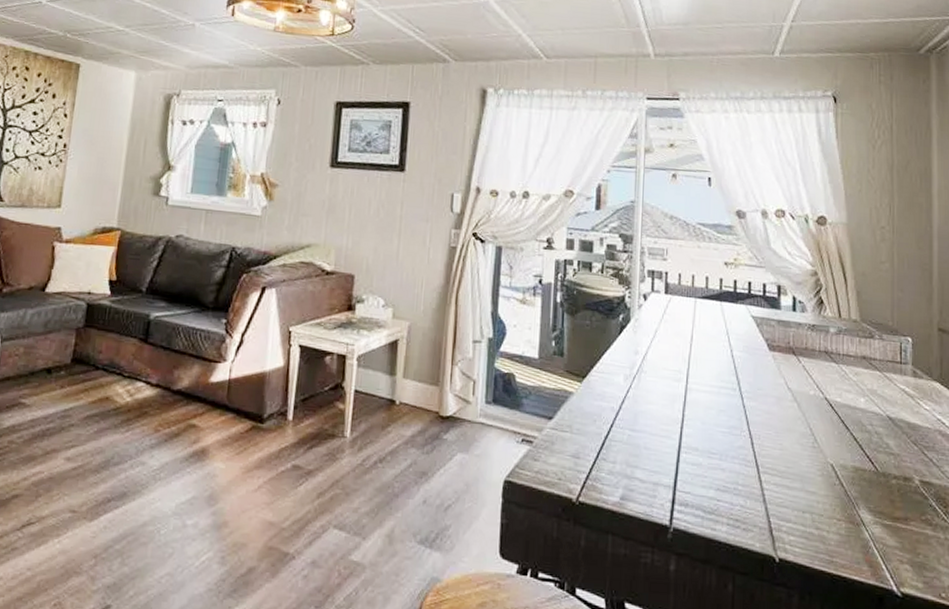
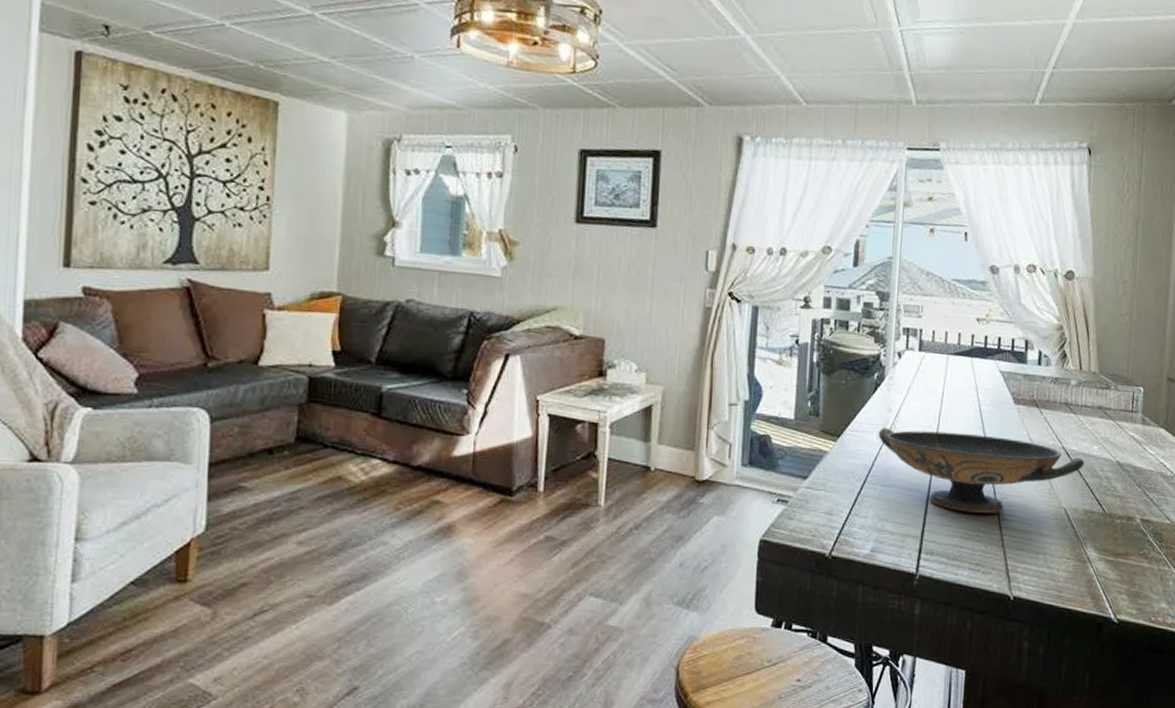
decorative bowl: none [625,370,851,466] -> present [878,428,1085,513]

